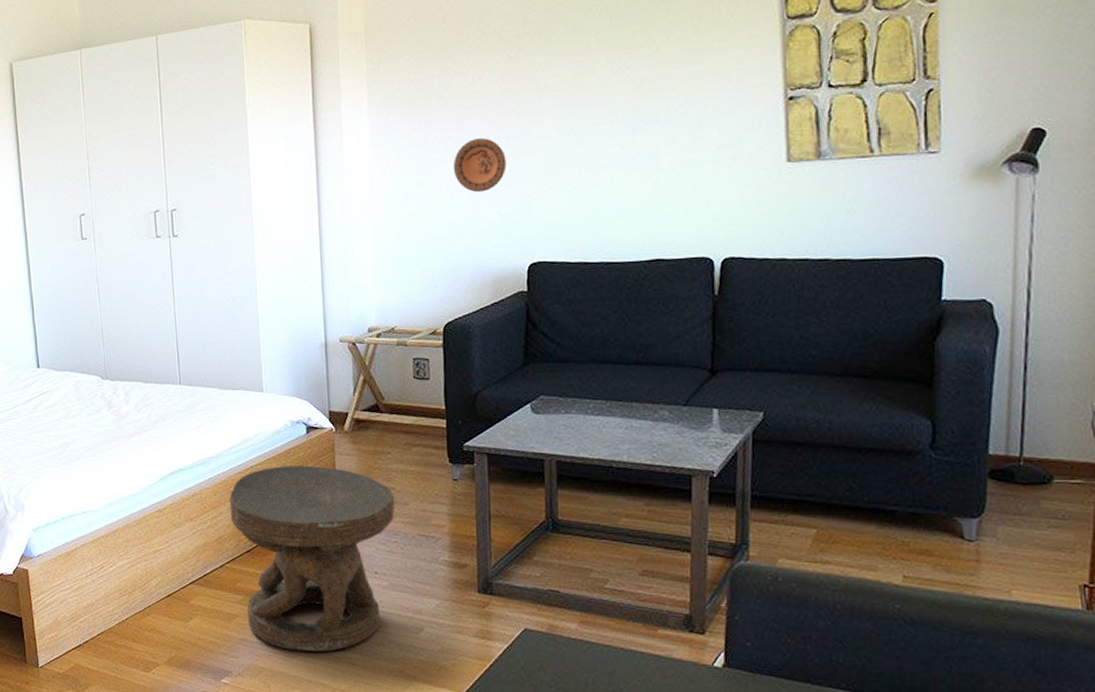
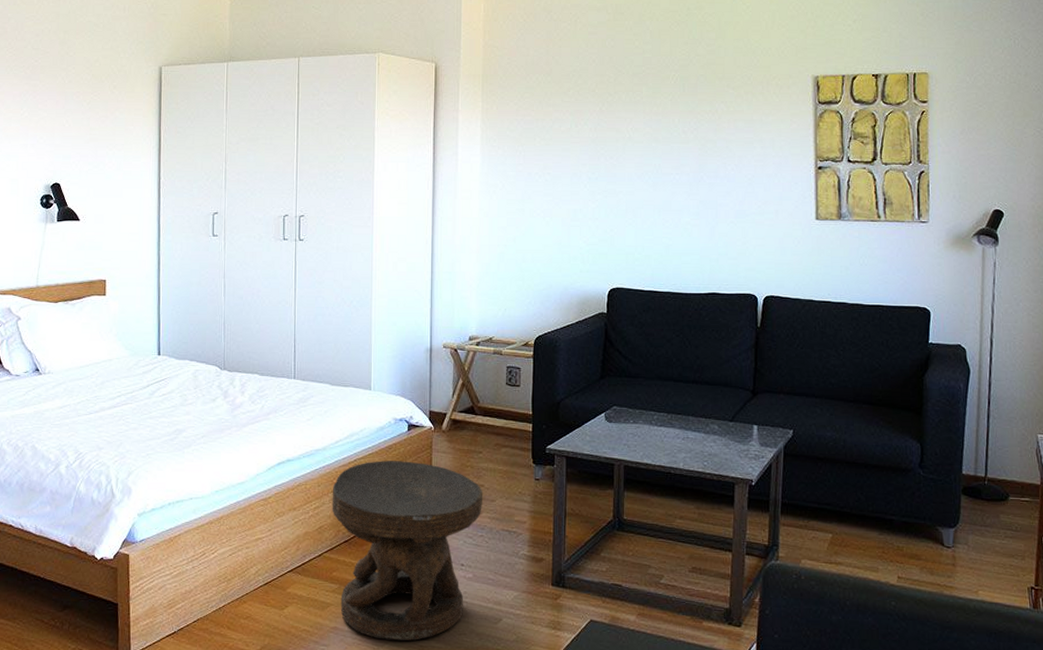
decorative plate: present [453,138,507,193] -> none [550,177,595,224]

